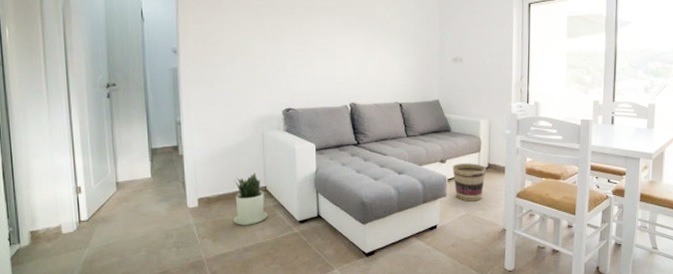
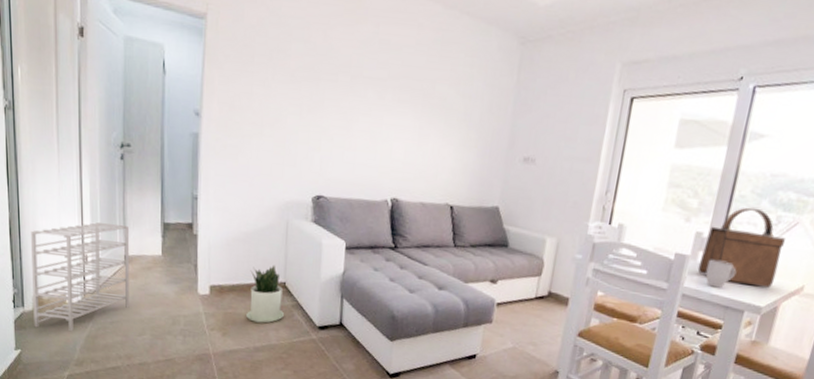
shoe rack: none [24,155,124,261] -> present [31,221,130,332]
basket: present [452,163,486,202] -> none [503,286,546,334]
handbag: none [600,77,659,138] -> present [697,207,785,288]
mug: none [606,121,628,143] -> present [705,259,736,288]

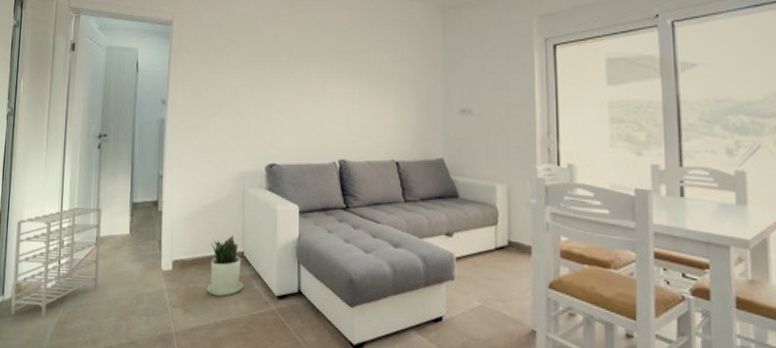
handbag: present [697,207,785,288] -> none [663,135,754,218]
mug: present [705,259,736,288] -> none [673,192,707,222]

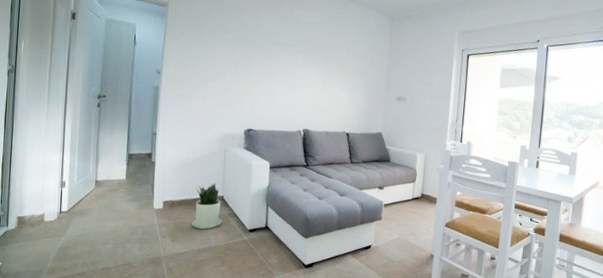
shoe rack: present [11,206,102,318] -> none [15,155,101,245]

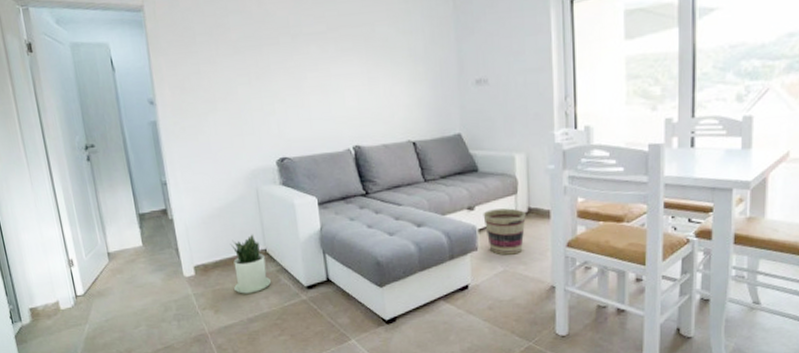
basket: none [389,191,420,227] -> present [483,208,526,255]

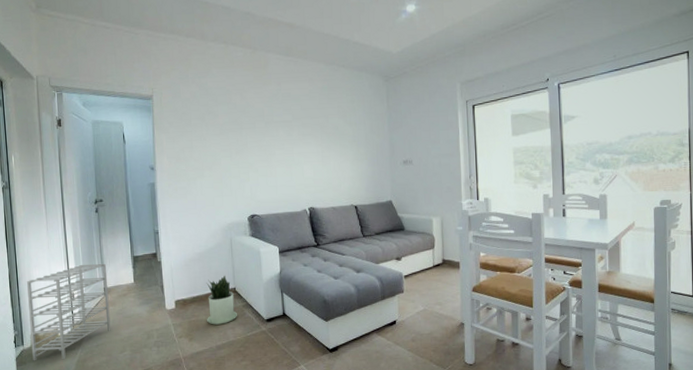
shoe rack: none [16,223,121,339] -> present [27,263,111,361]
basket: present [483,208,526,255] -> none [408,259,441,297]

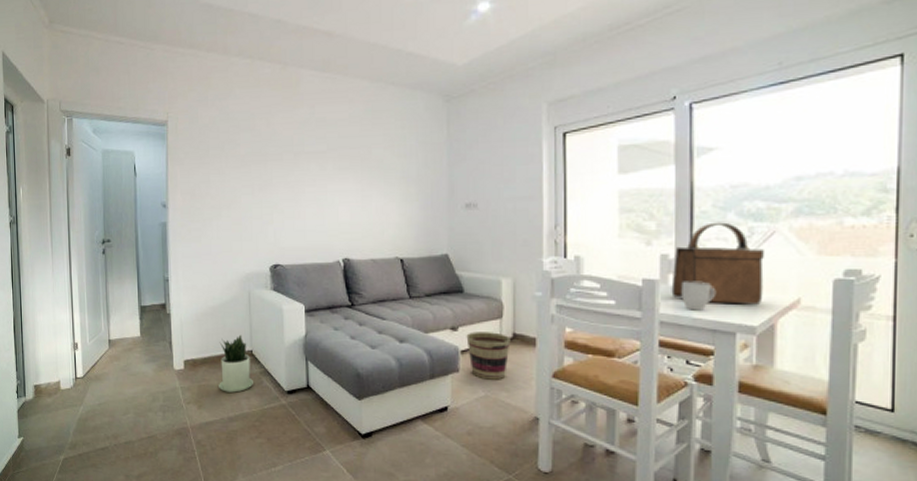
shoe rack: present [27,263,111,361] -> none [31,311,115,417]
basket: none [408,259,441,297] -> present [466,332,511,380]
handbag: none [551,169,611,229] -> present [671,222,764,305]
mug: none [558,213,580,235] -> present [681,281,715,311]

